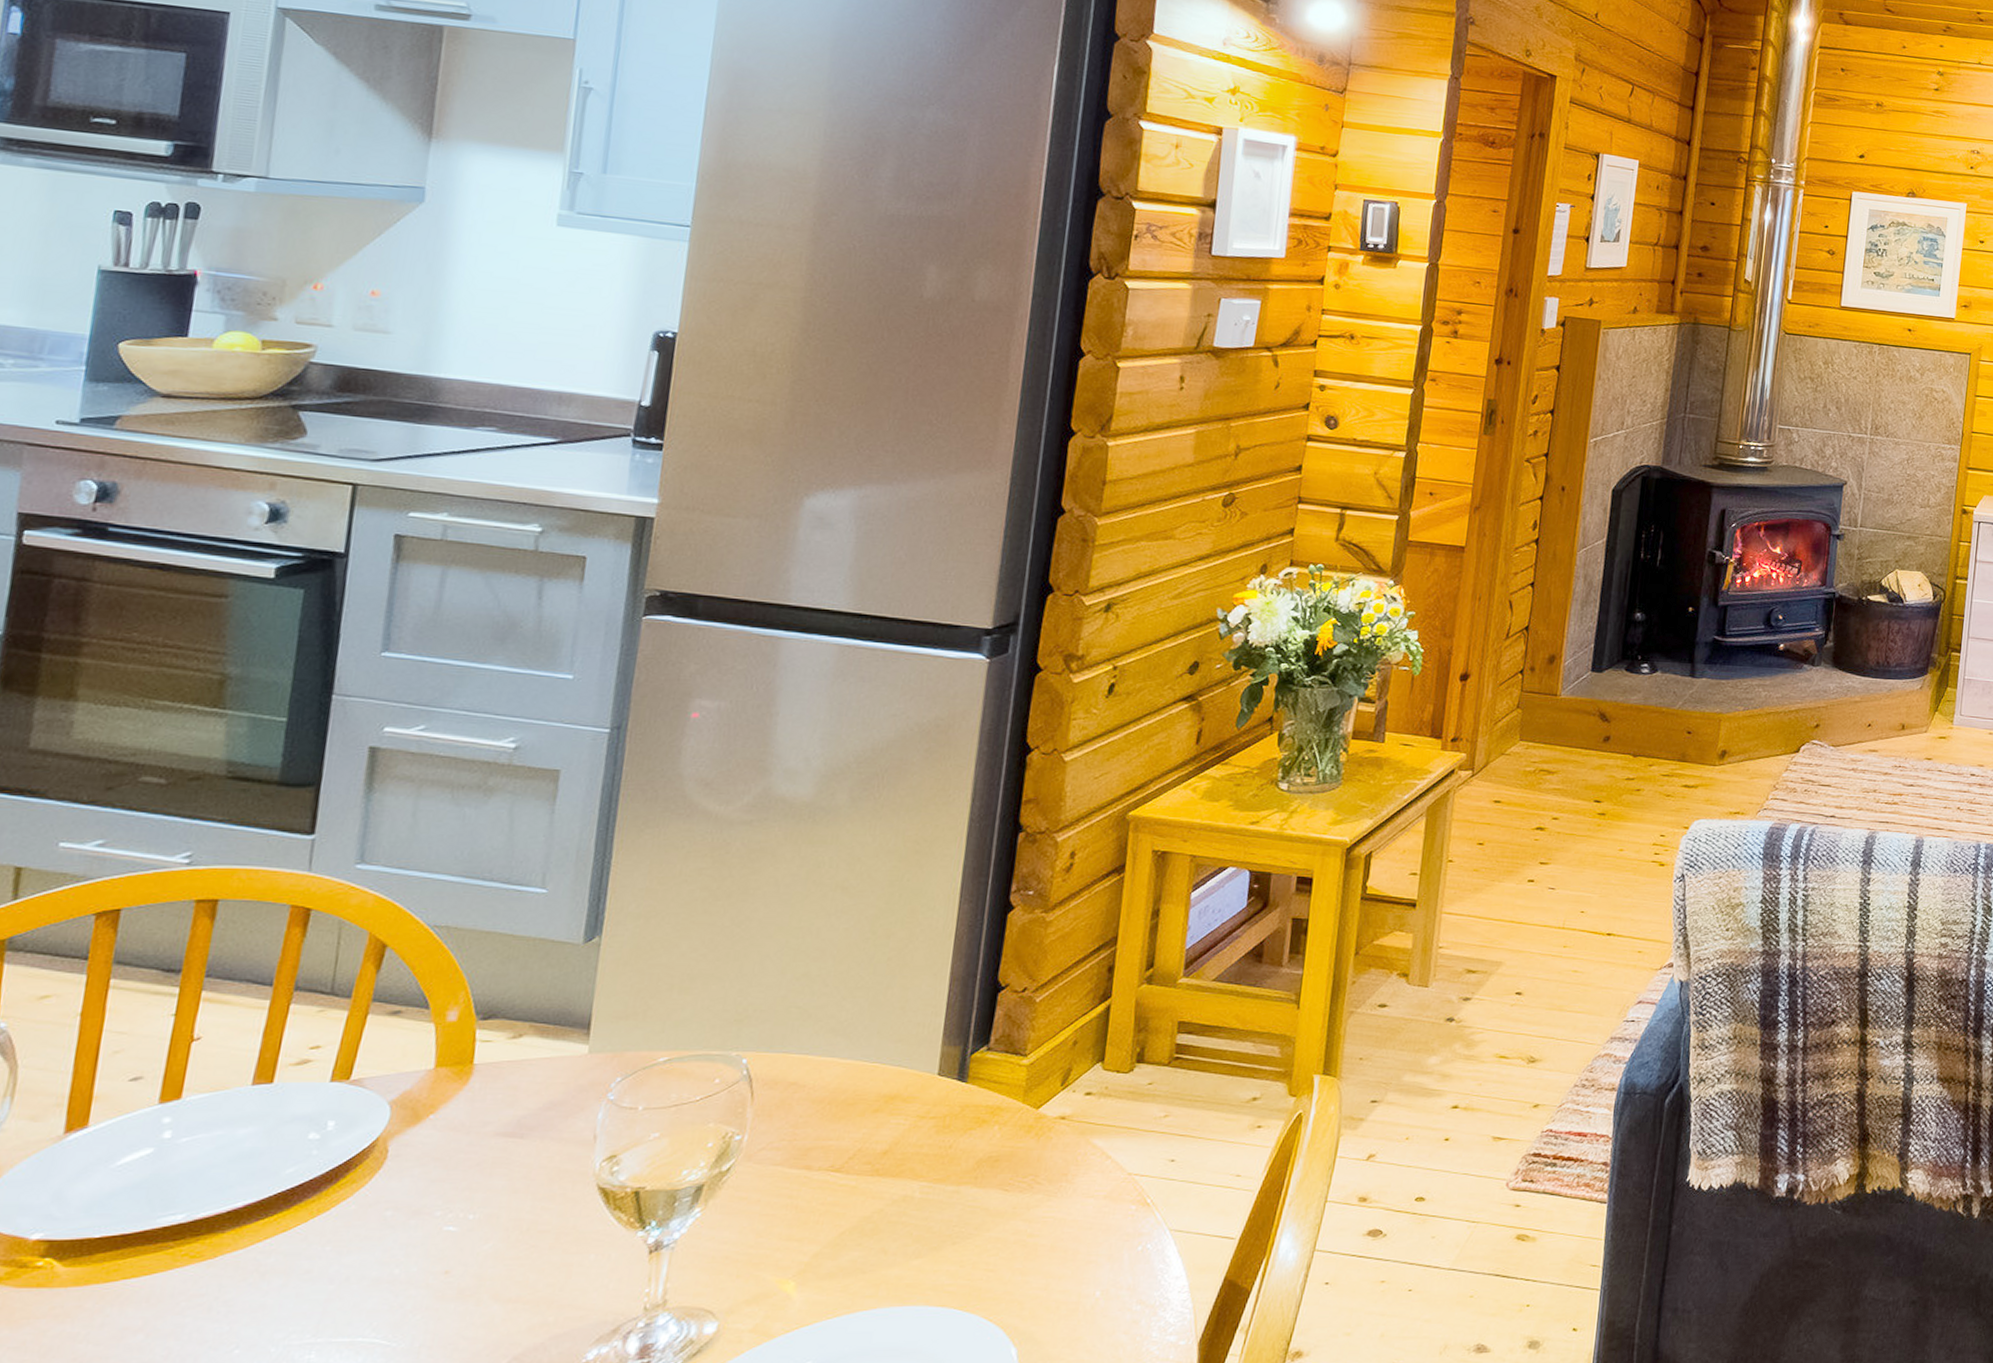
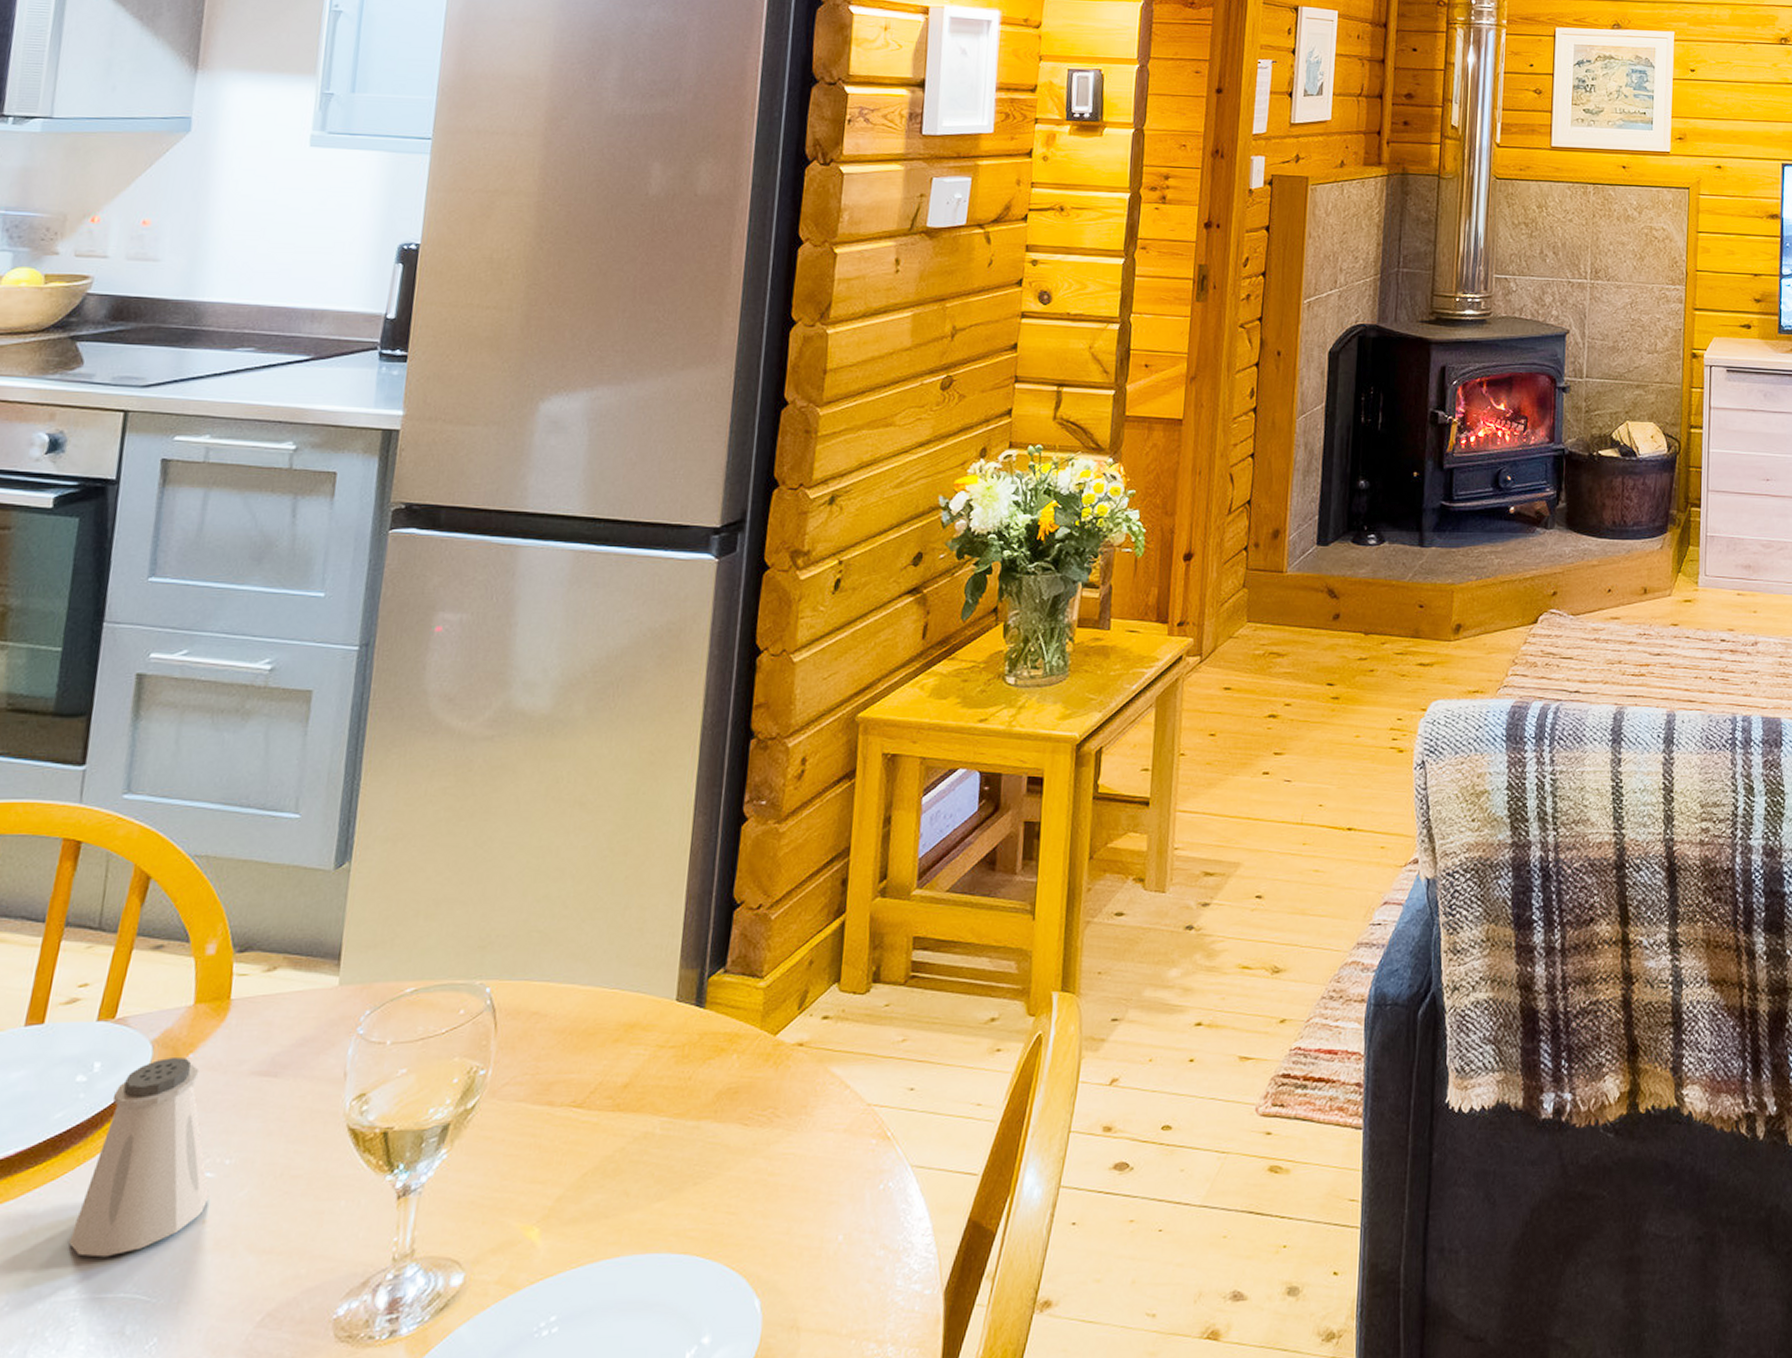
saltshaker: none [303,1117,453,1304] -> present [69,1056,210,1258]

